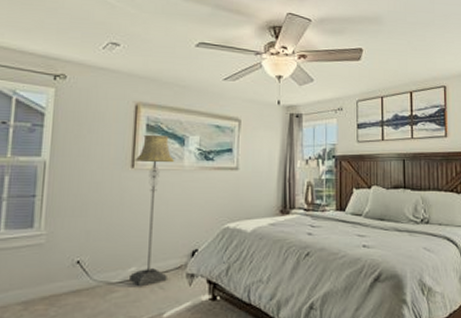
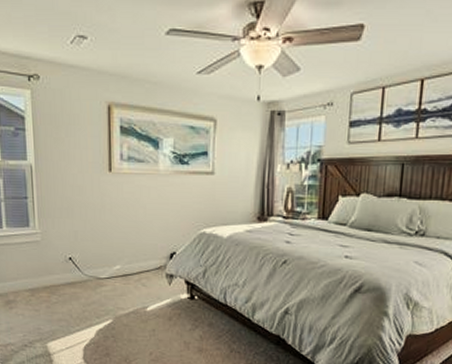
floor lamp: present [130,134,175,287] -> none [111,137,150,283]

